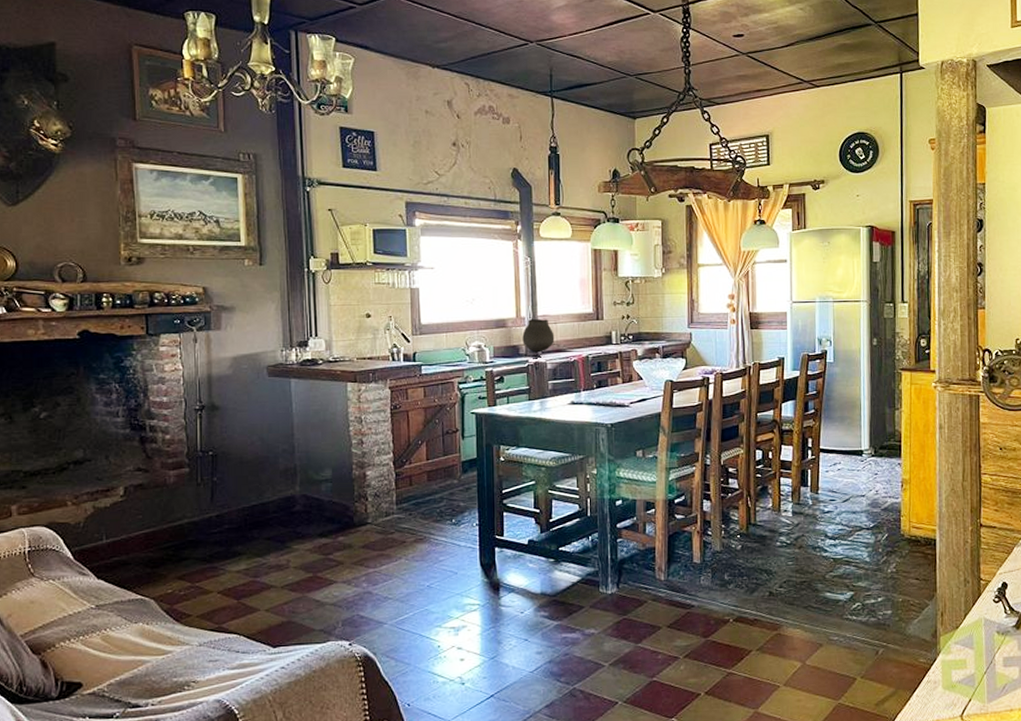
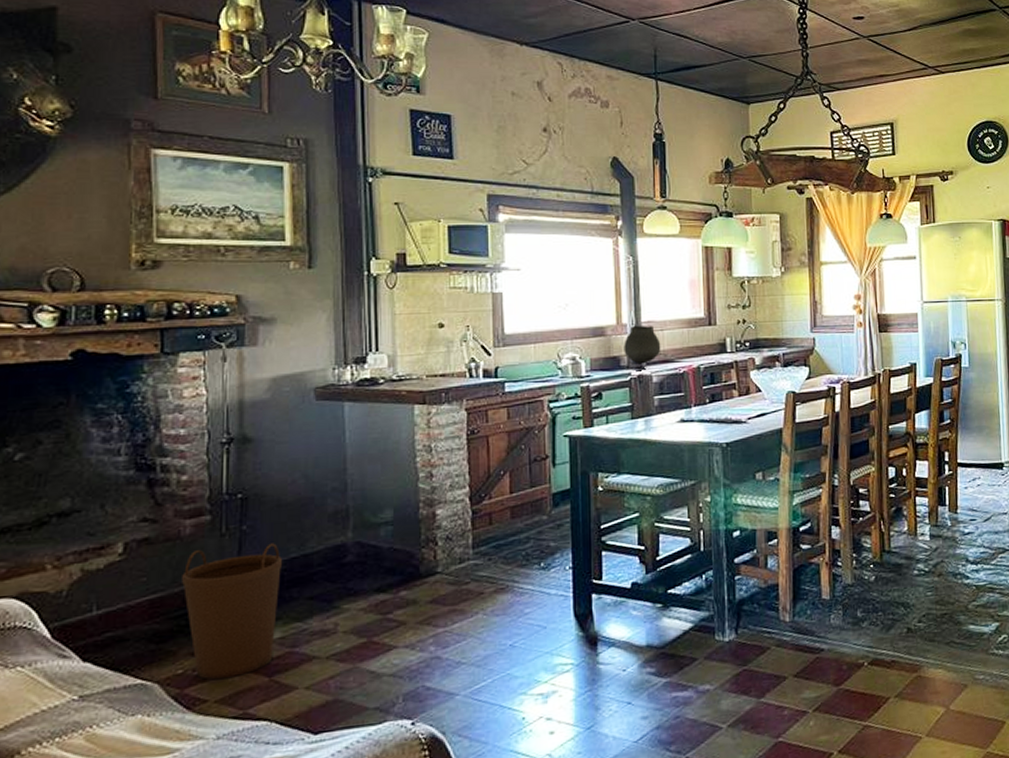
basket: none [169,493,245,600] -> present [182,543,282,680]

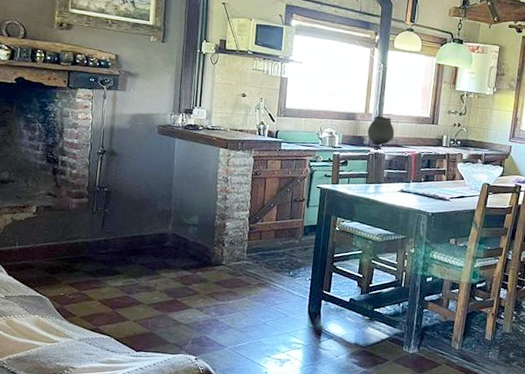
basket: present [182,543,282,680] -> none [67,219,127,305]

